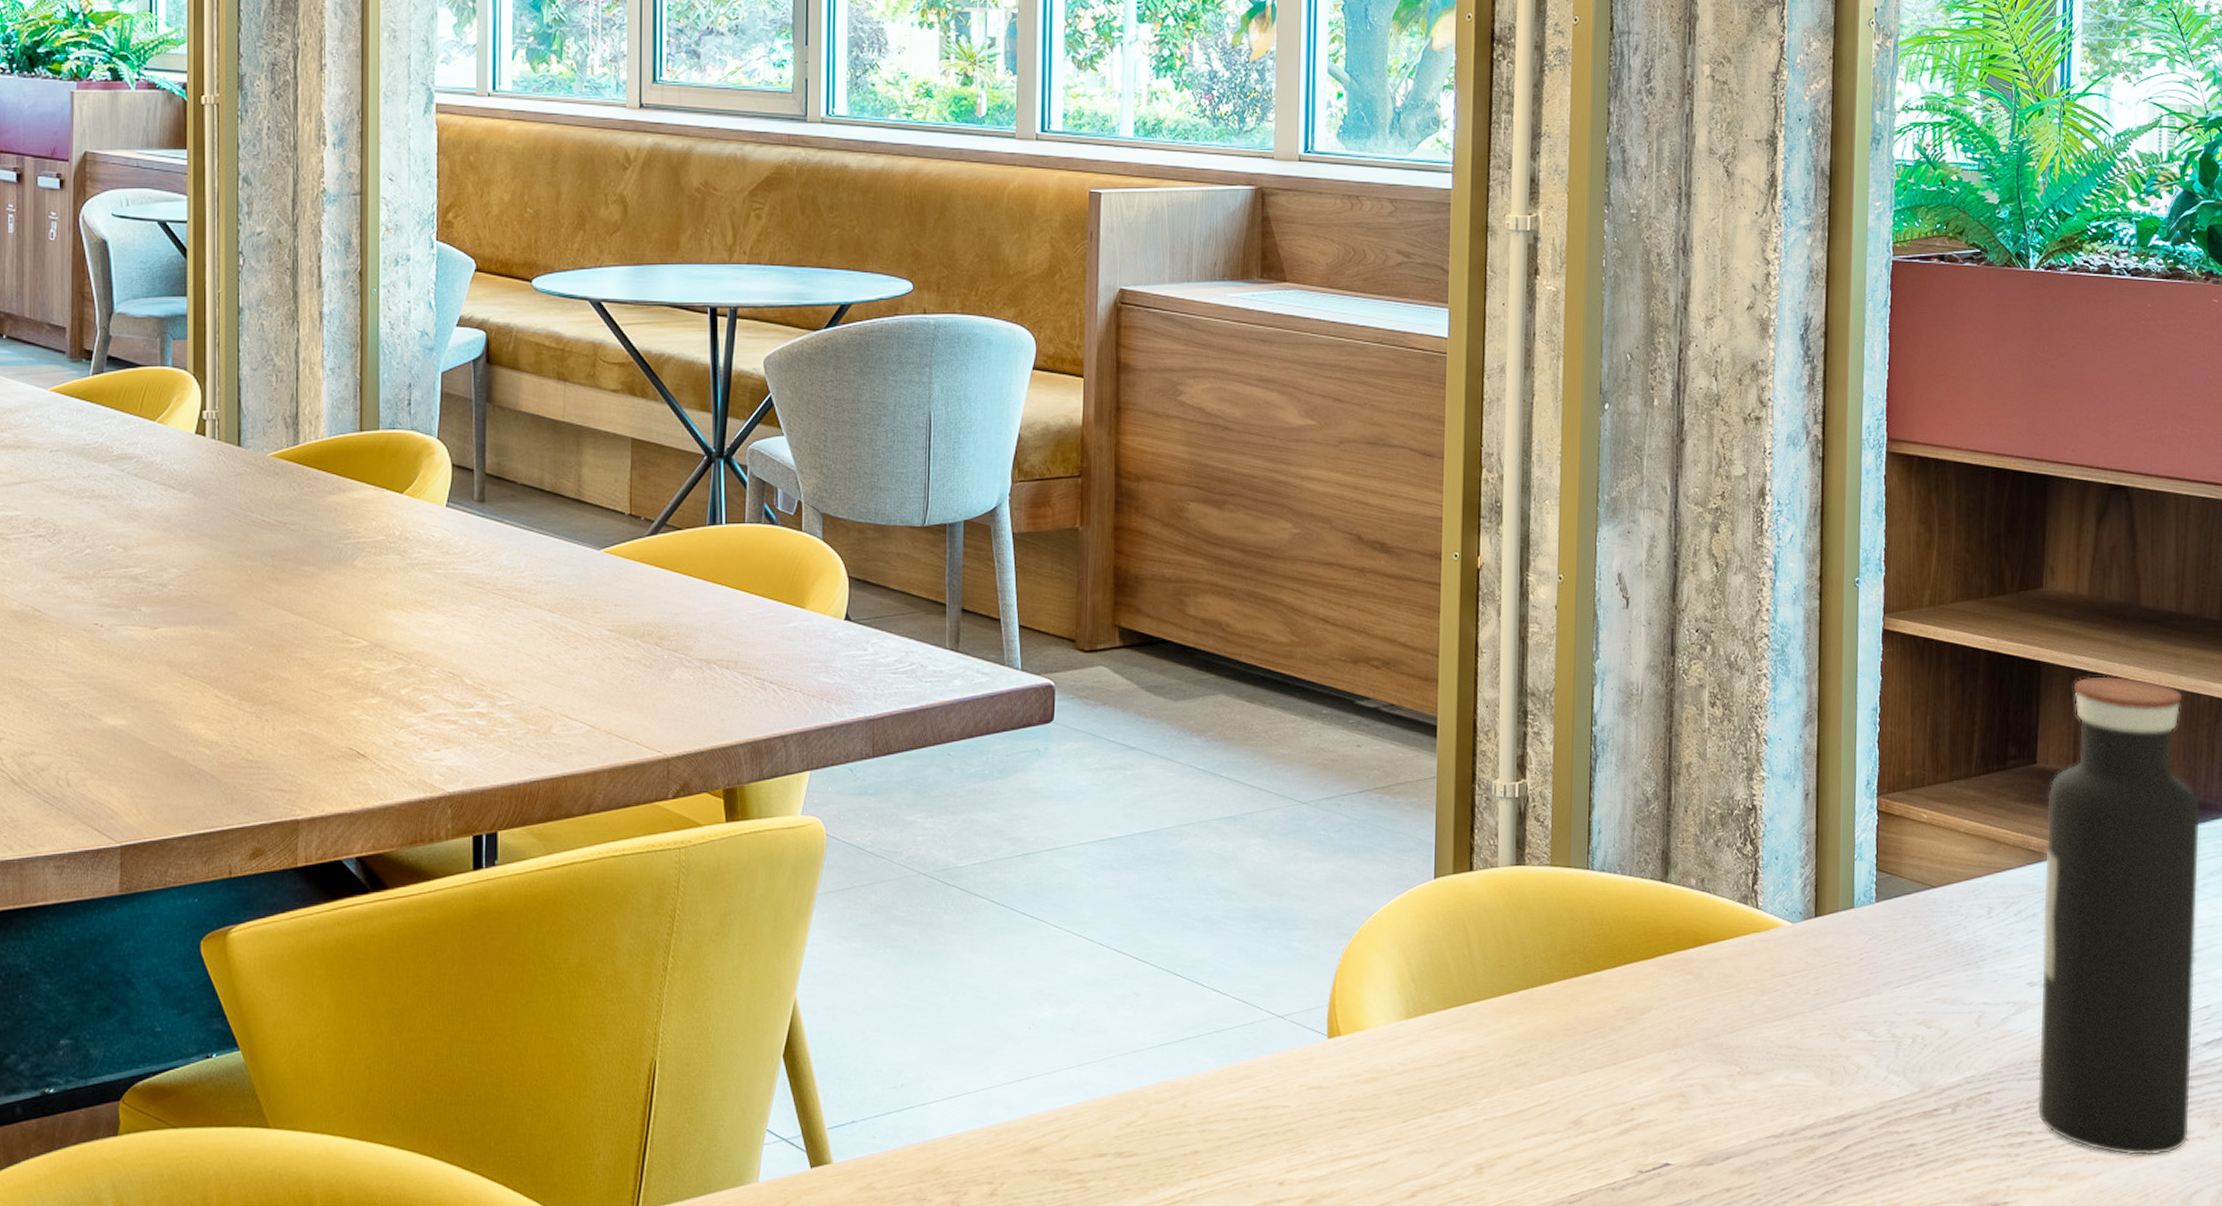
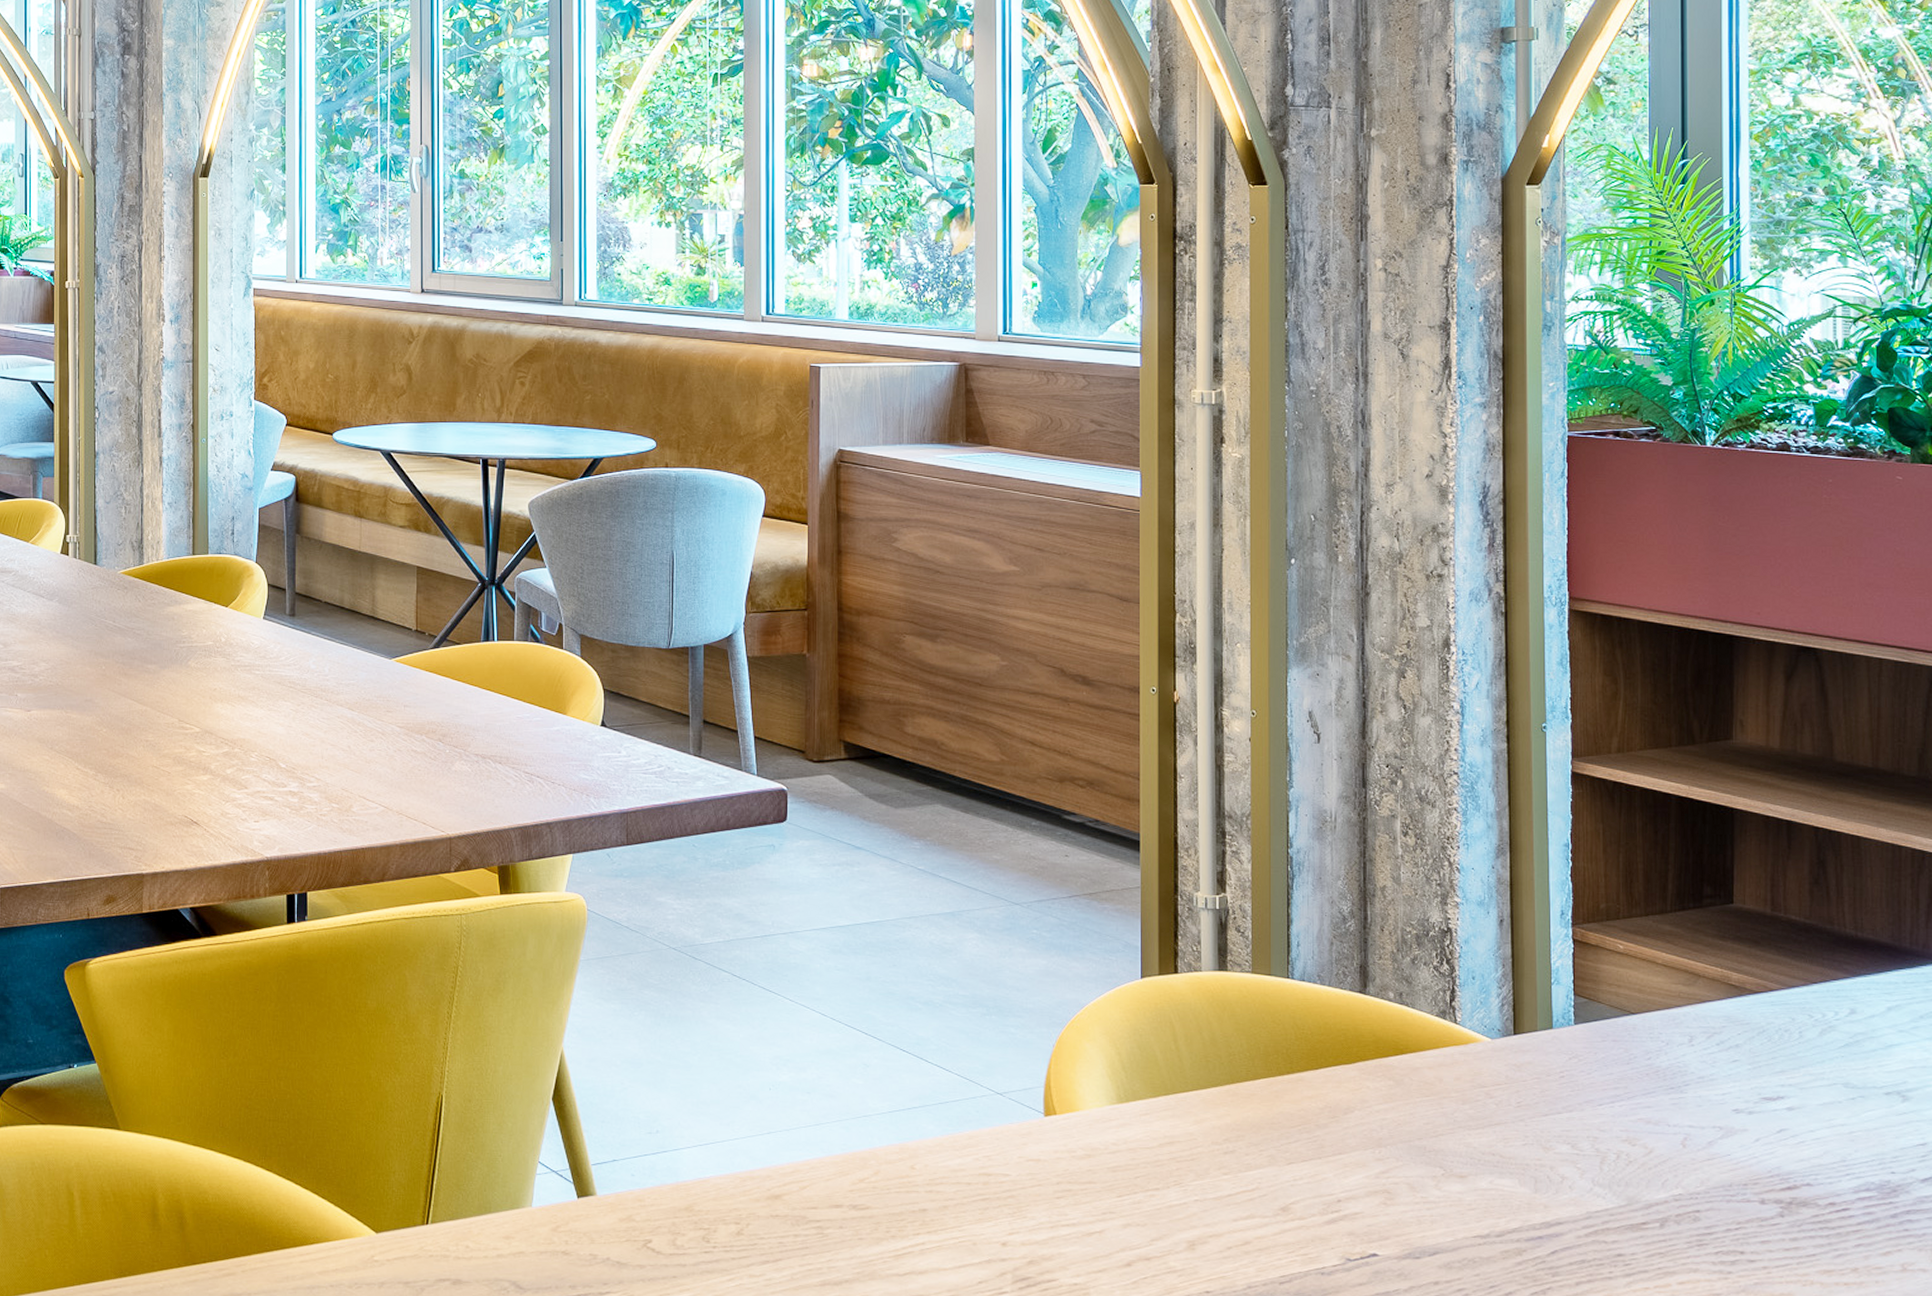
water bottle: present [2037,676,2201,1156] -> none [1747,824,1910,1284]

